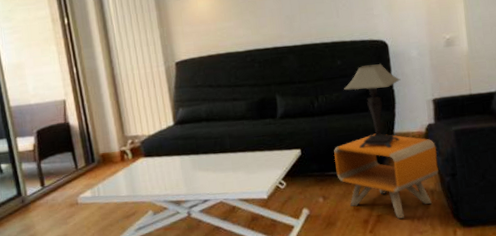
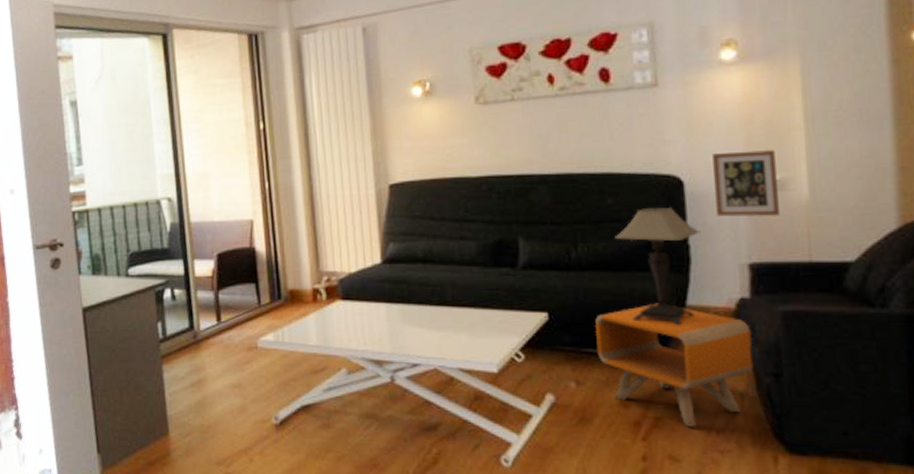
picture frame: none [406,18,450,68] -> present [712,150,780,217]

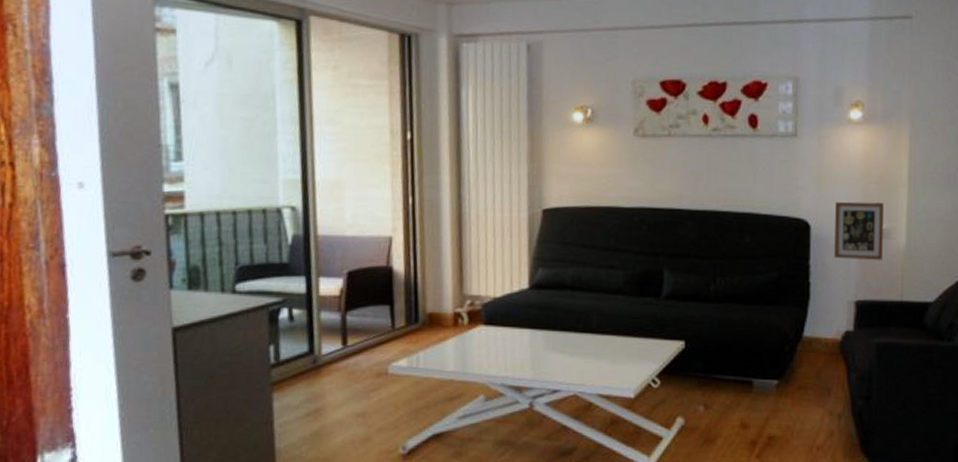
nightstand: present [594,303,753,427] -> none [724,334,852,444]
table lamp: present [615,208,701,326] -> none [749,247,820,355]

